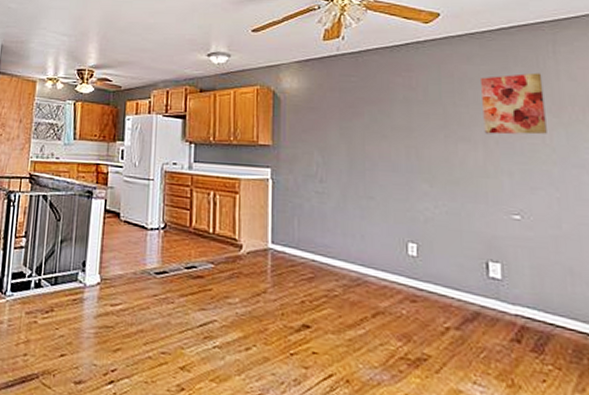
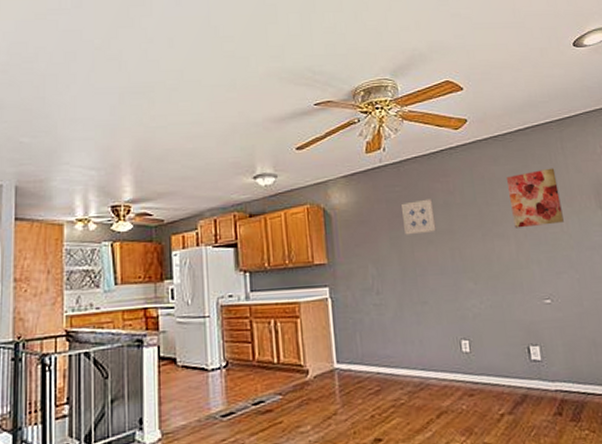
wall art: none [356,92,392,128] -> present [402,198,436,235]

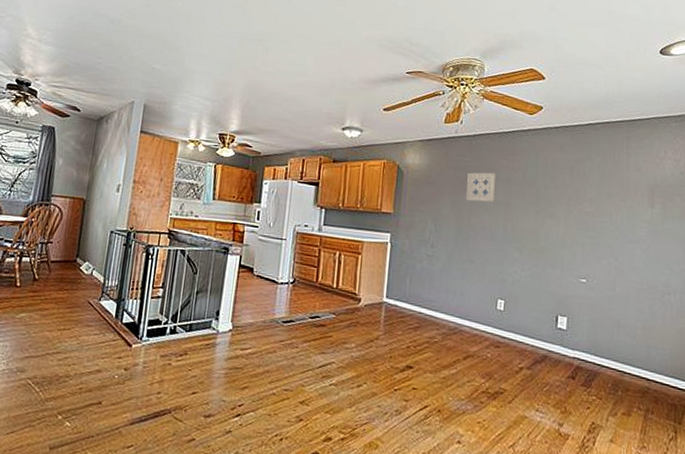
wall art: present [506,168,564,228] -> none [567,163,616,214]

